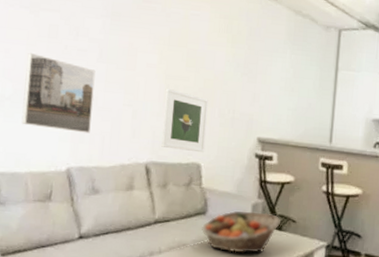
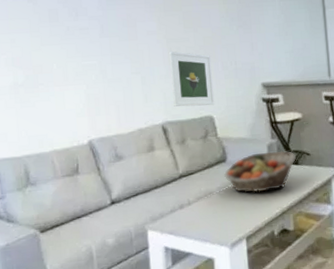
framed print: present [21,52,96,133] -> none [33,38,105,108]

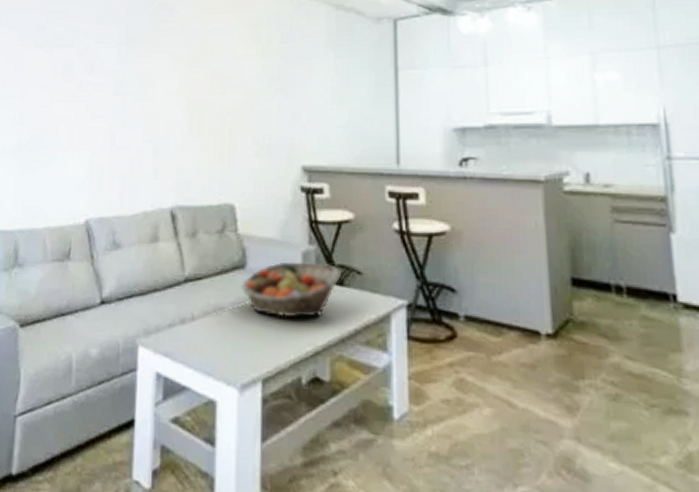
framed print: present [169,51,215,107] -> none [187,116,239,191]

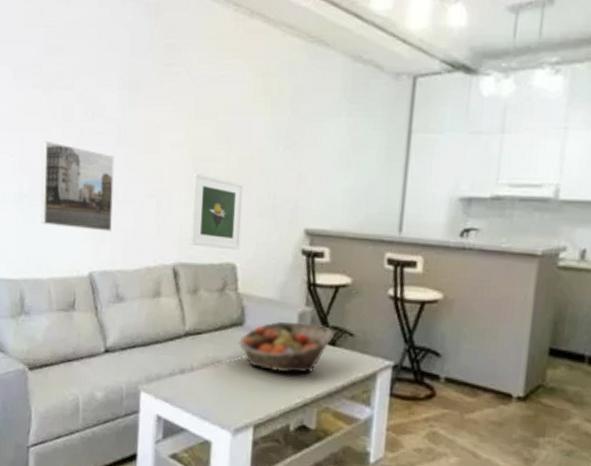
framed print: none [38,94,112,178] -> present [41,140,114,232]
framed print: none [187,116,239,191] -> present [190,172,244,251]

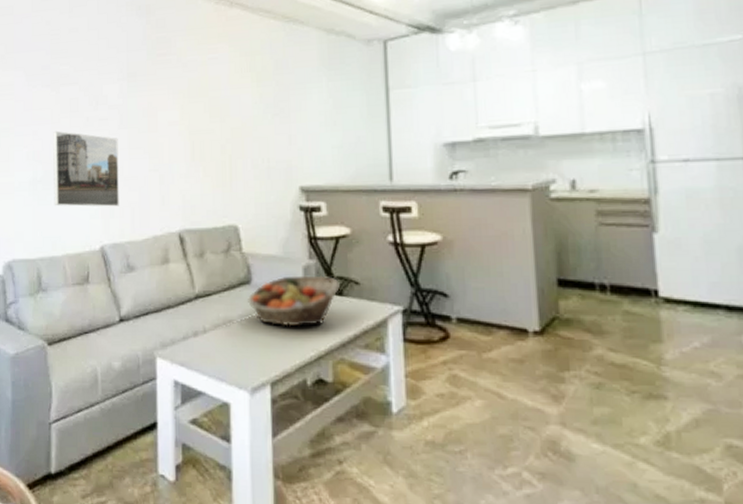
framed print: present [190,172,244,251] -> none [192,145,241,213]

